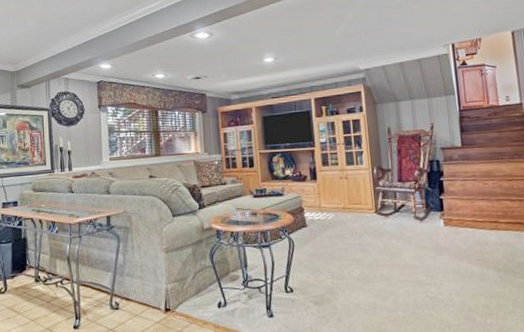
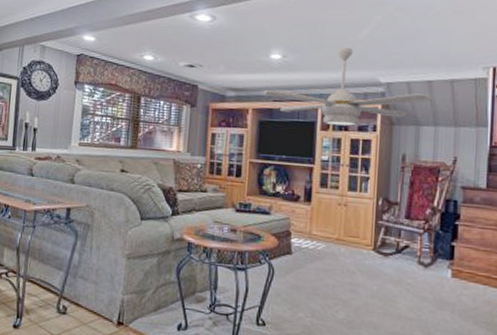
ceiling fan: none [262,43,406,112] -> present [263,47,433,126]

